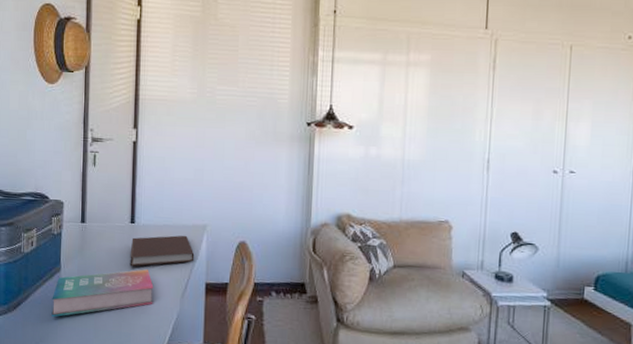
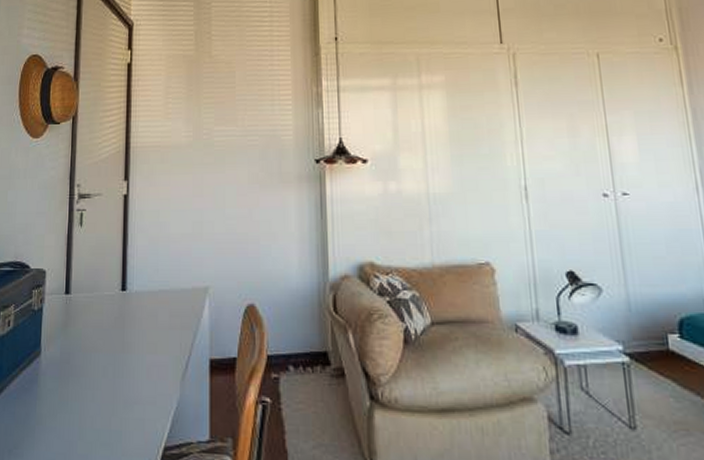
book: present [51,269,154,317] -> none [28,346,149,416]
notebook: present [130,235,195,267] -> none [120,301,196,345]

